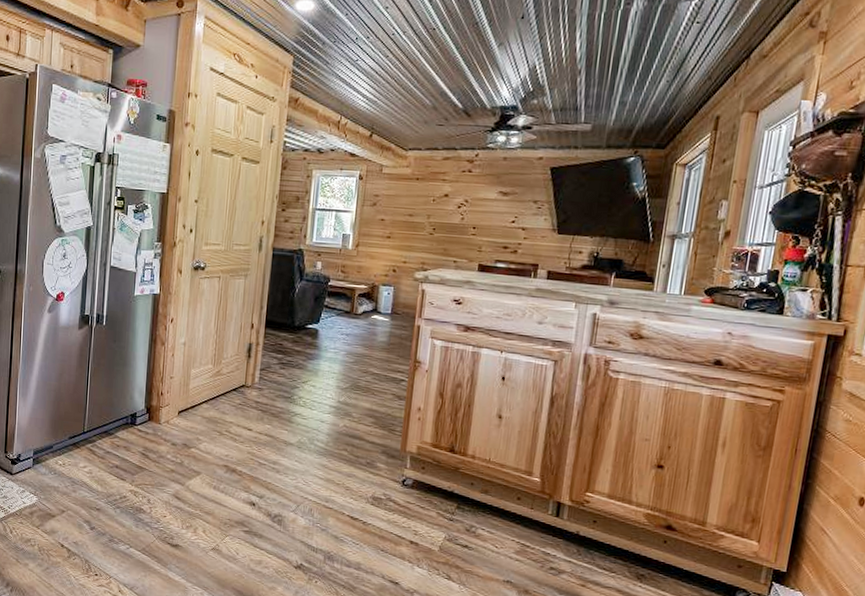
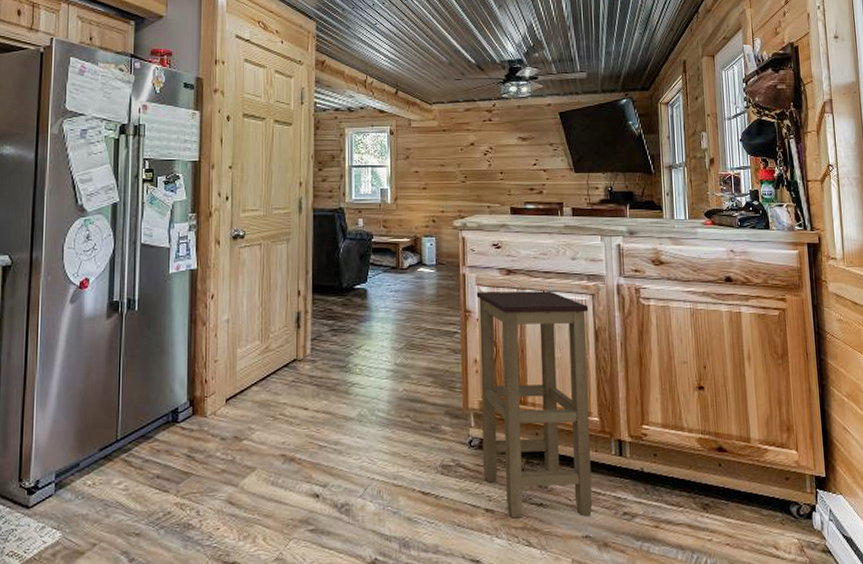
bar stool: none [413,345,549,565] -> present [476,291,593,519]

